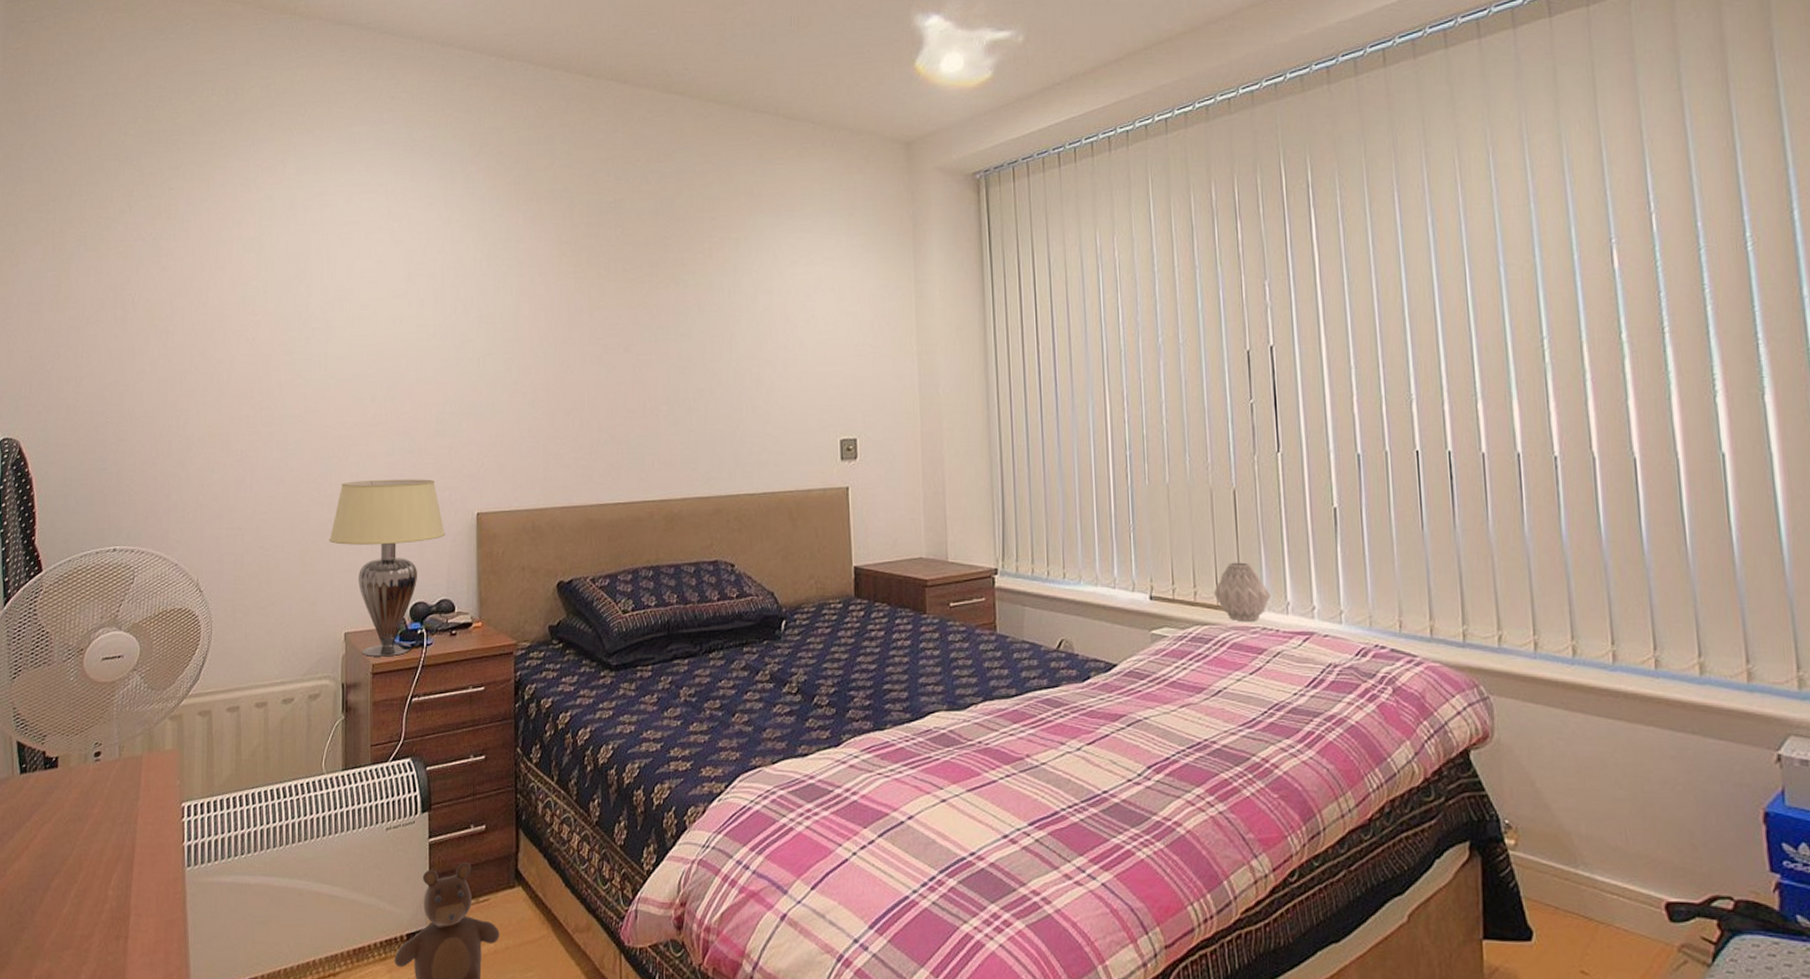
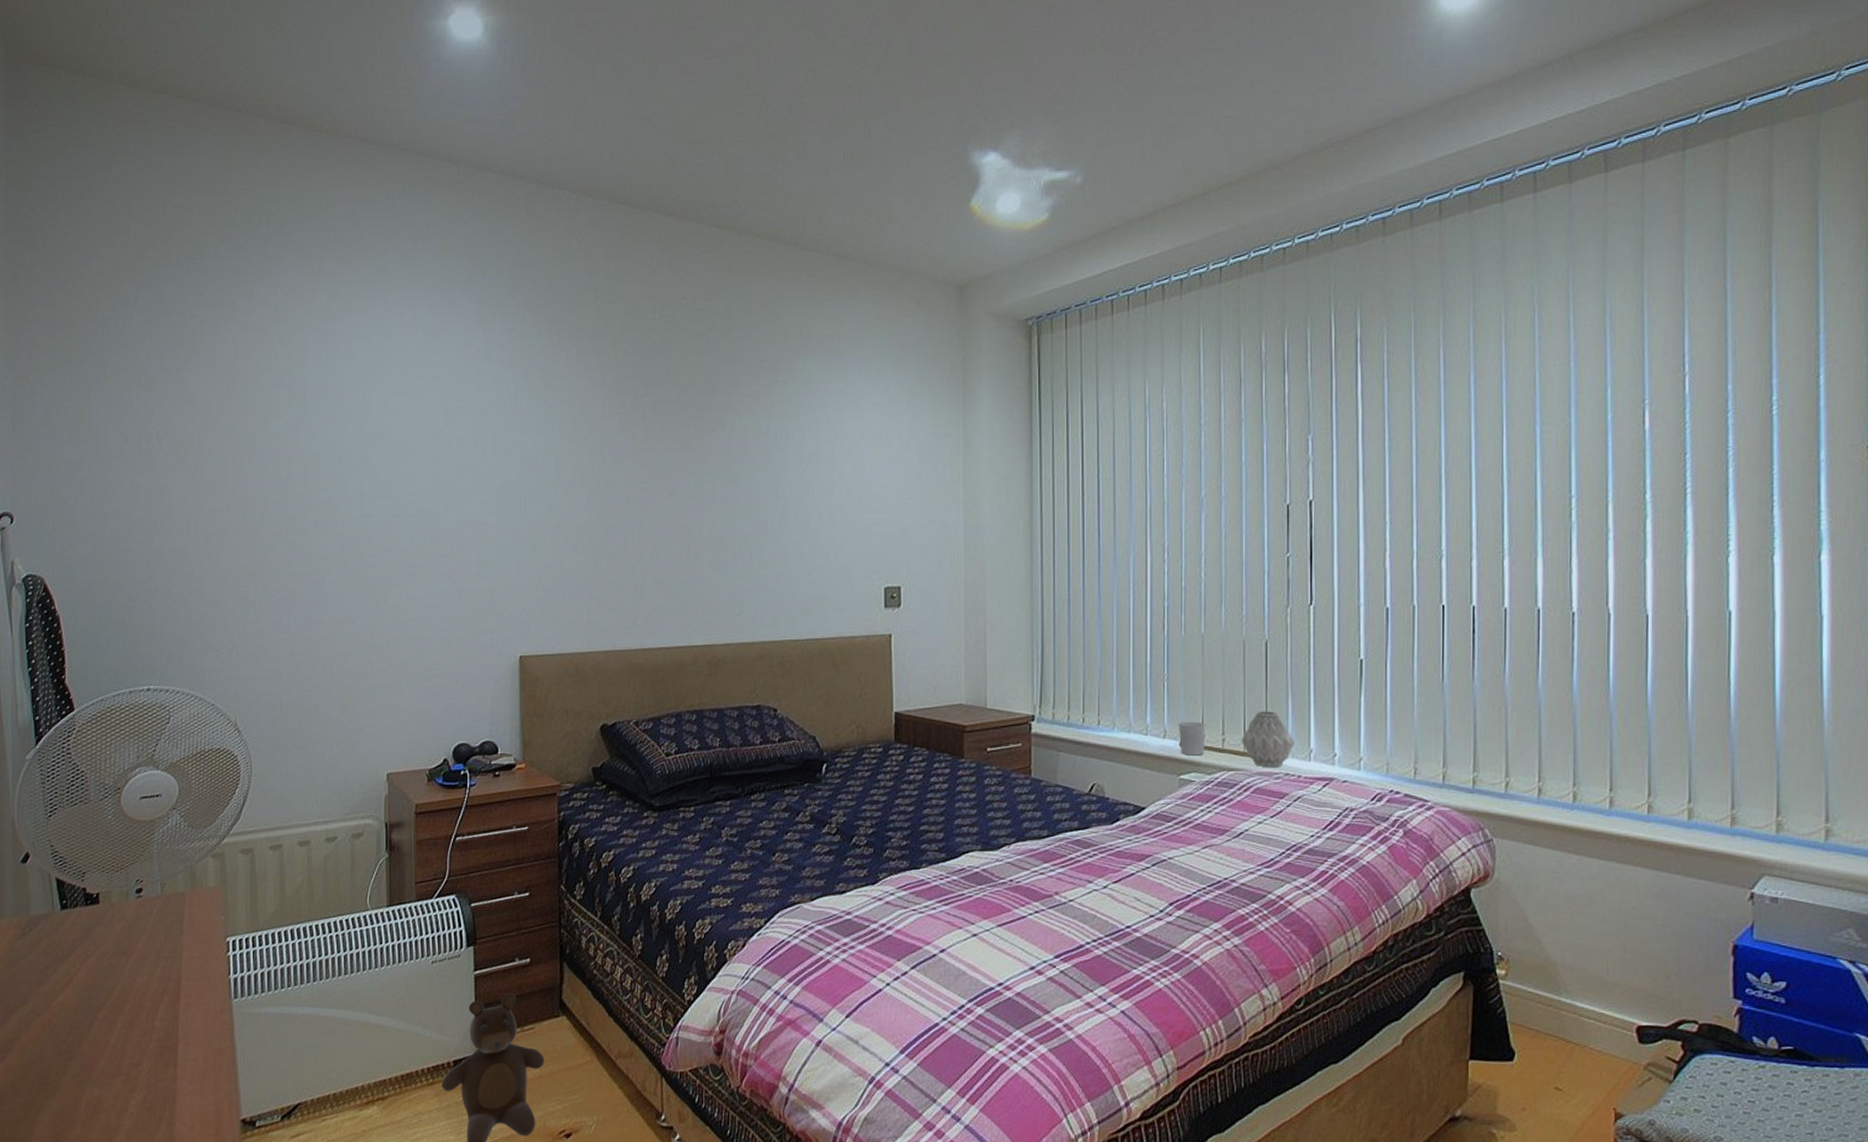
lampshade: present [329,479,445,657] -> none [369,621,488,797]
candle holder: none [1146,573,1177,610] -> present [1178,721,1206,756]

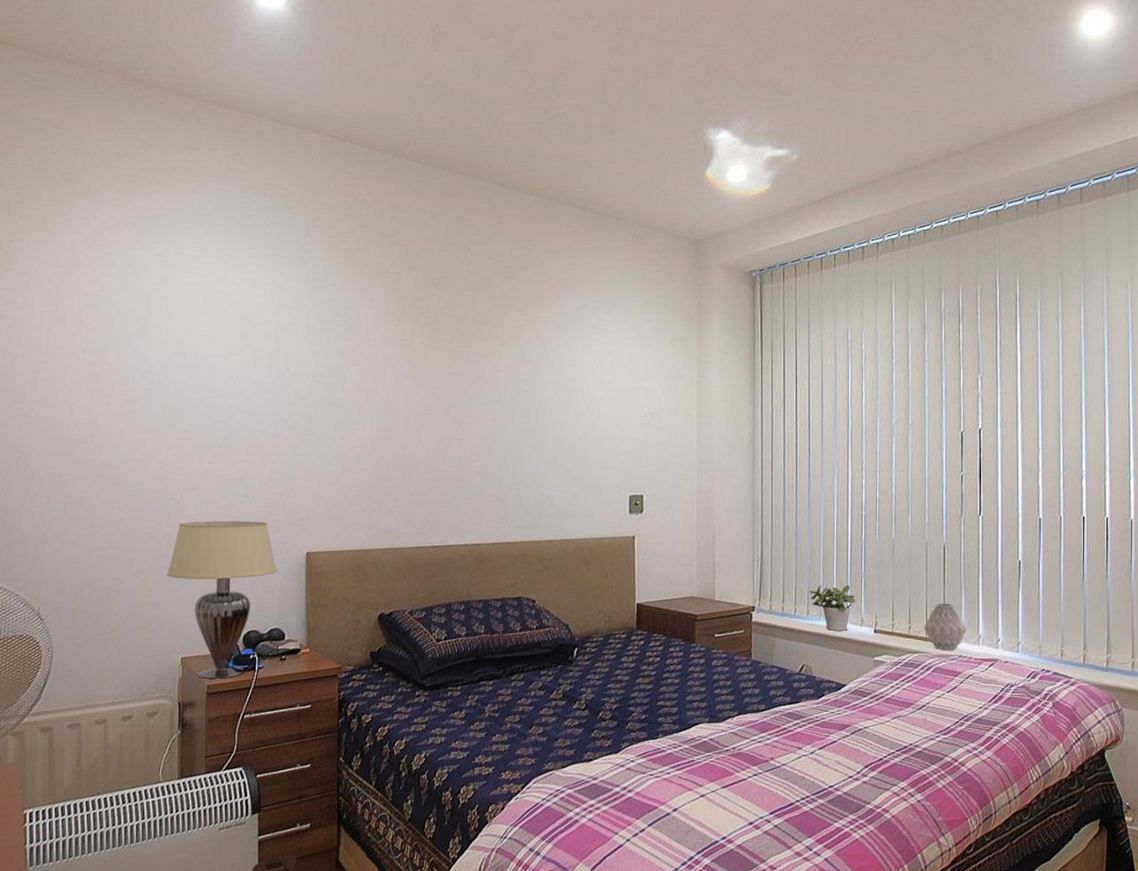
lampshade: none [369,621,488,797] -> present [167,521,277,679]
potted plant: none [1099,690,1156,744] -> present [809,585,855,631]
candle holder: present [1178,721,1206,756] -> none [872,611,896,641]

